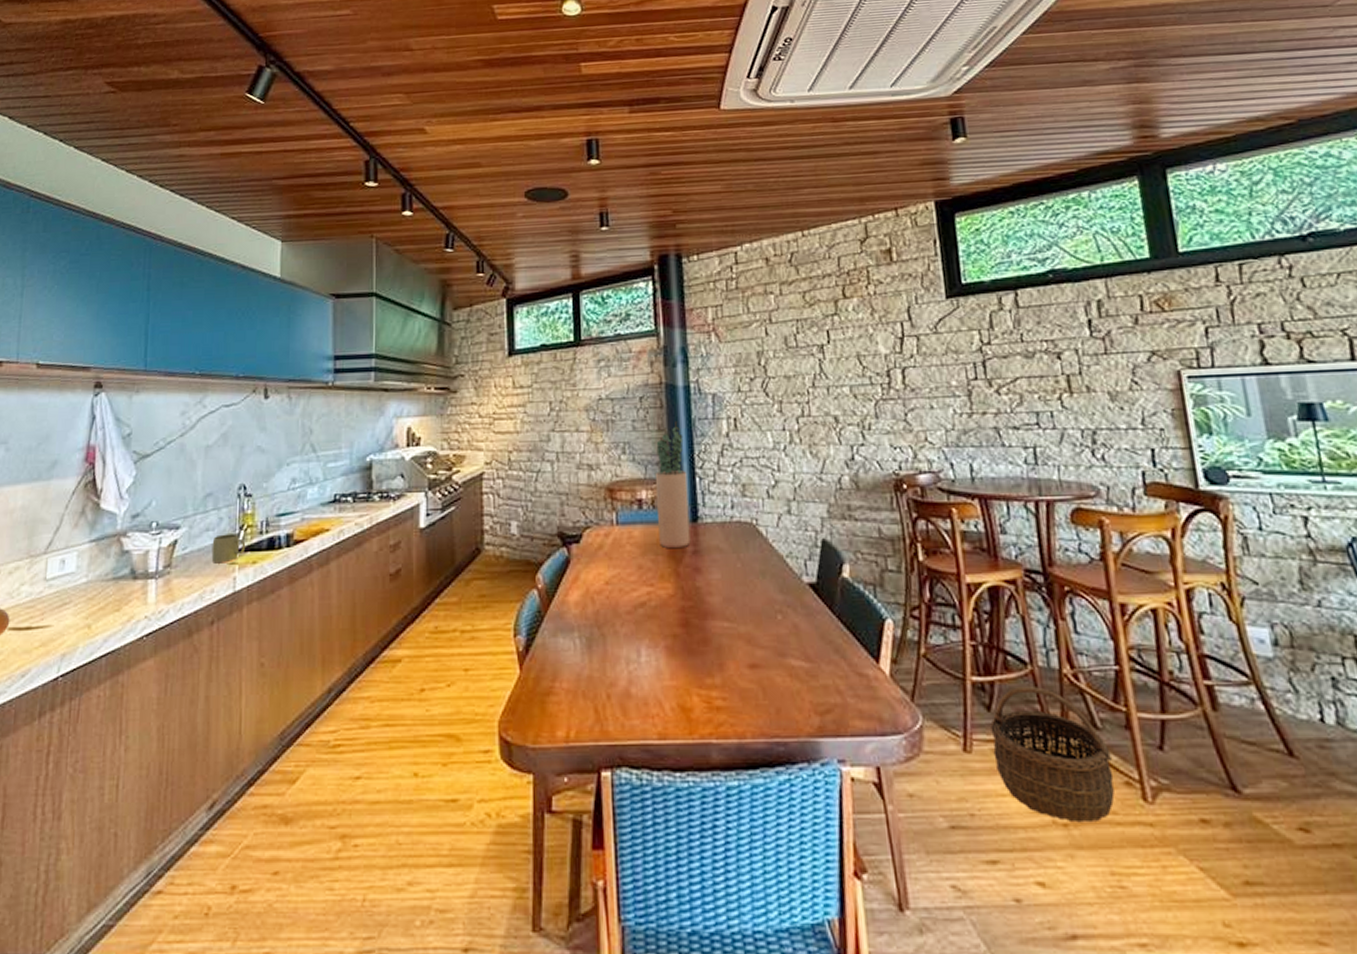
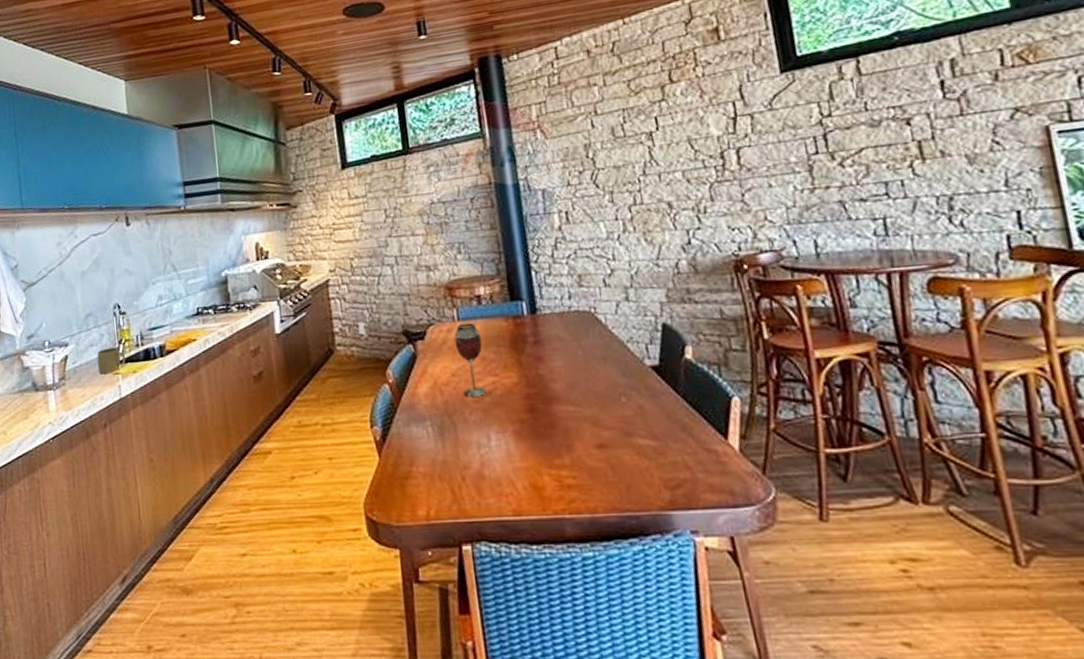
wineglass: none [611,528,640,608] -> present [454,323,487,397]
vase: present [654,421,691,549] -> none [490,218,531,341]
wicker basket: present [990,685,1115,823] -> none [847,455,985,587]

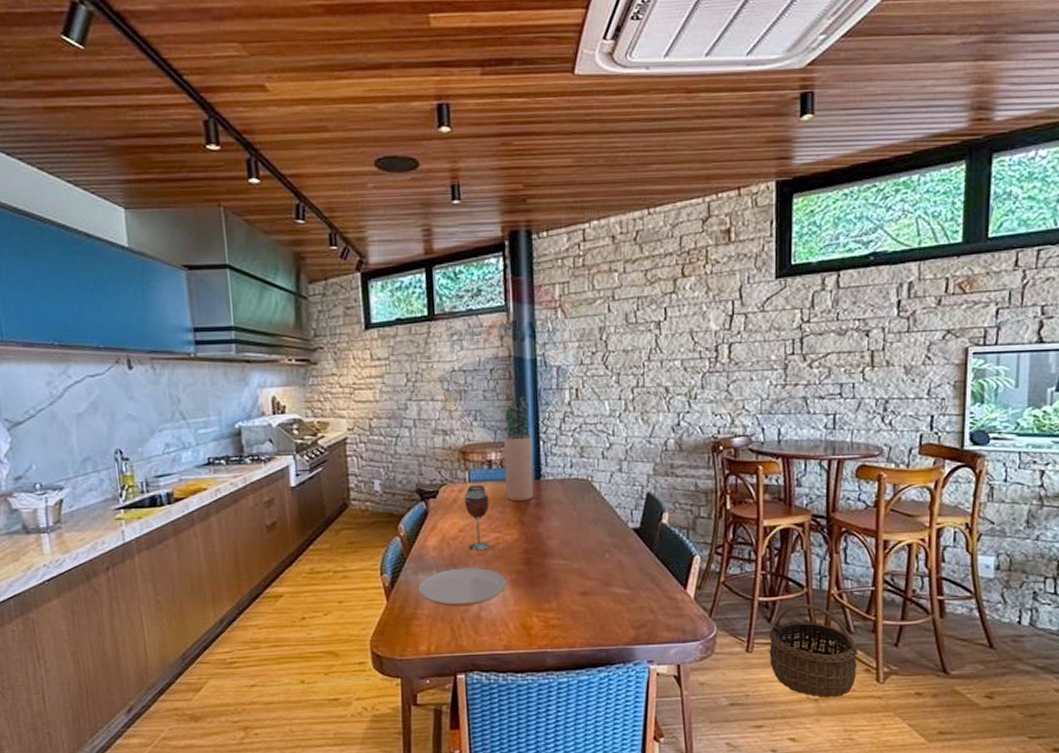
mug: present [97,347,126,375] -> none [96,493,130,519]
plate: none [412,417,509,464] -> present [419,567,506,607]
vase: none [490,218,531,341] -> present [503,391,534,502]
wicker basket: none [847,455,985,587] -> present [769,603,858,698]

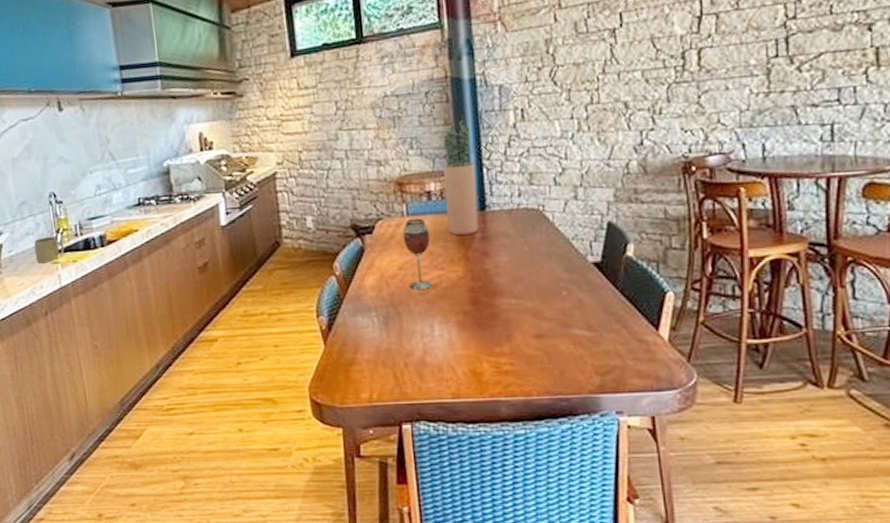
mug: none [96,493,130,519] -> present [33,237,65,264]
plate: present [419,567,506,607] -> none [358,308,452,351]
wicker basket: present [769,603,858,698] -> none [761,346,875,458]

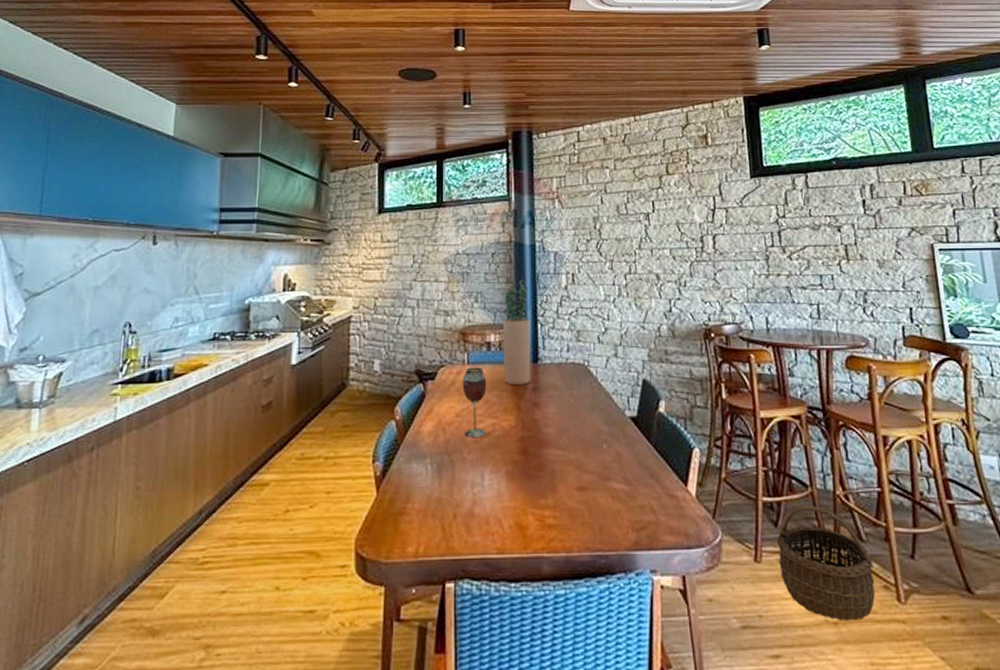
mug: present [33,237,65,264] -> none [94,367,129,395]
wicker basket: none [761,346,875,458] -> present [777,505,875,621]

